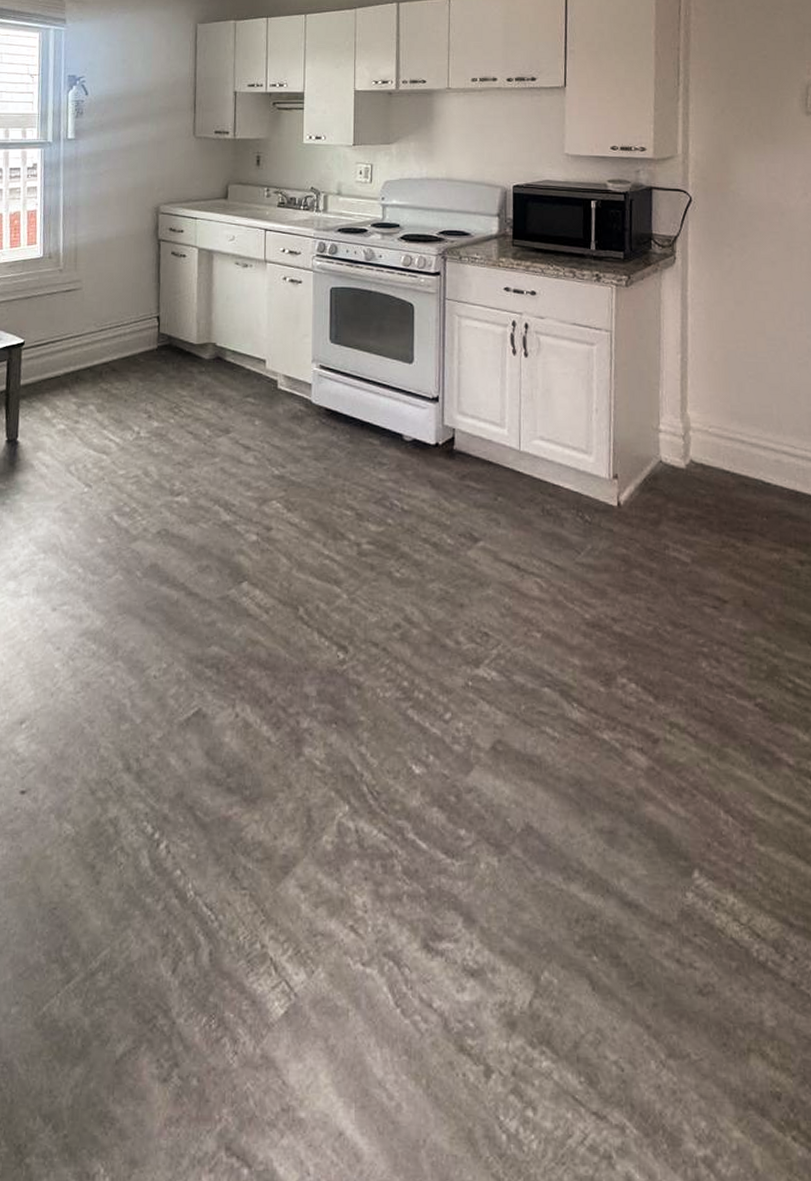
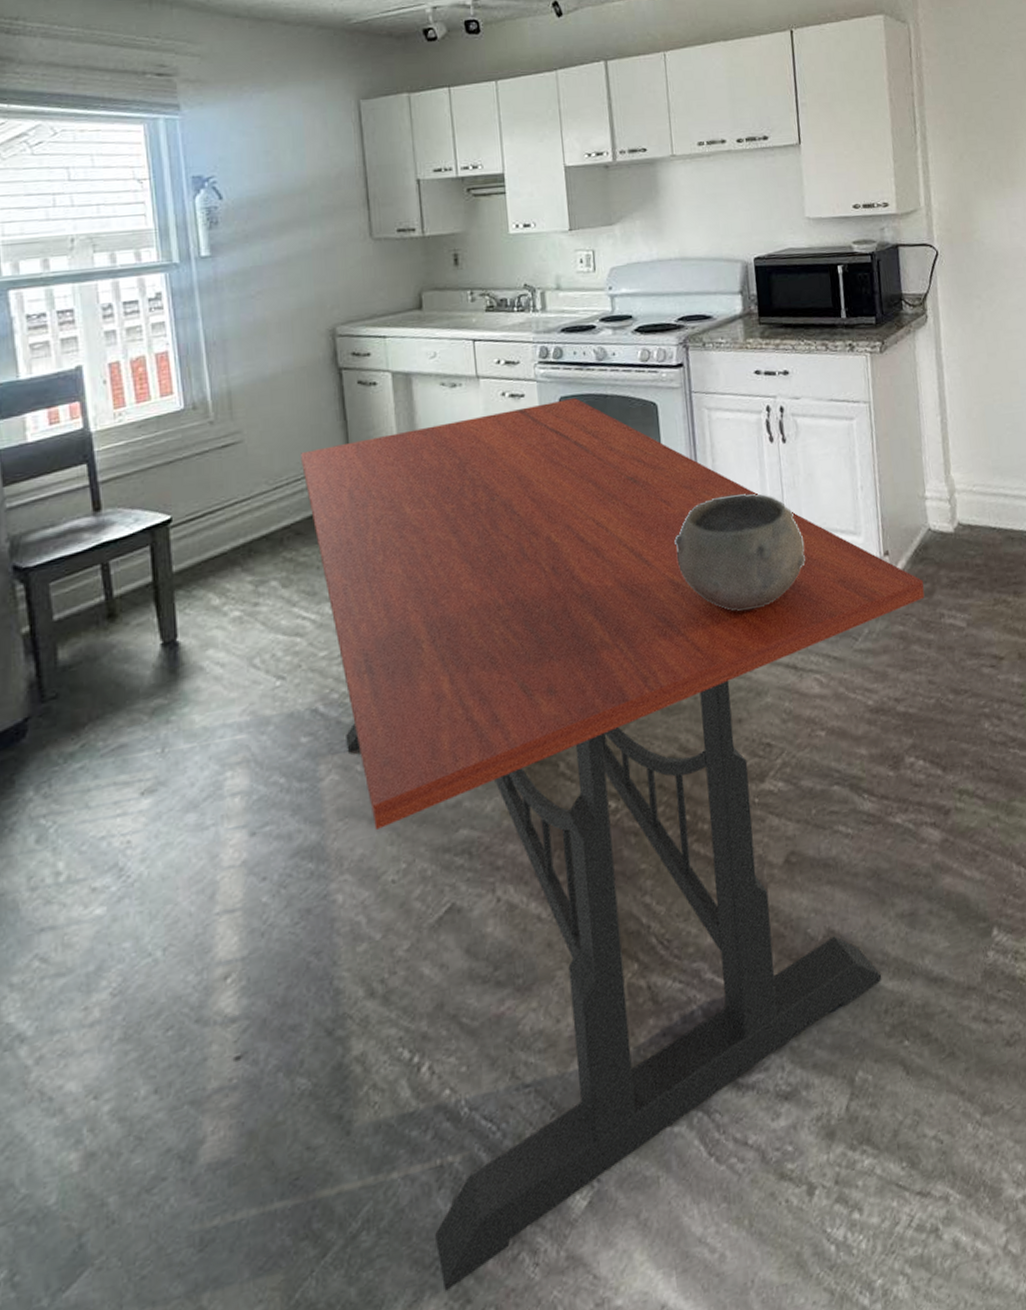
dining table: none [122,290,650,1049] -> present [301,398,925,1291]
bowl: none [418,396,537,506] -> present [674,493,805,612]

